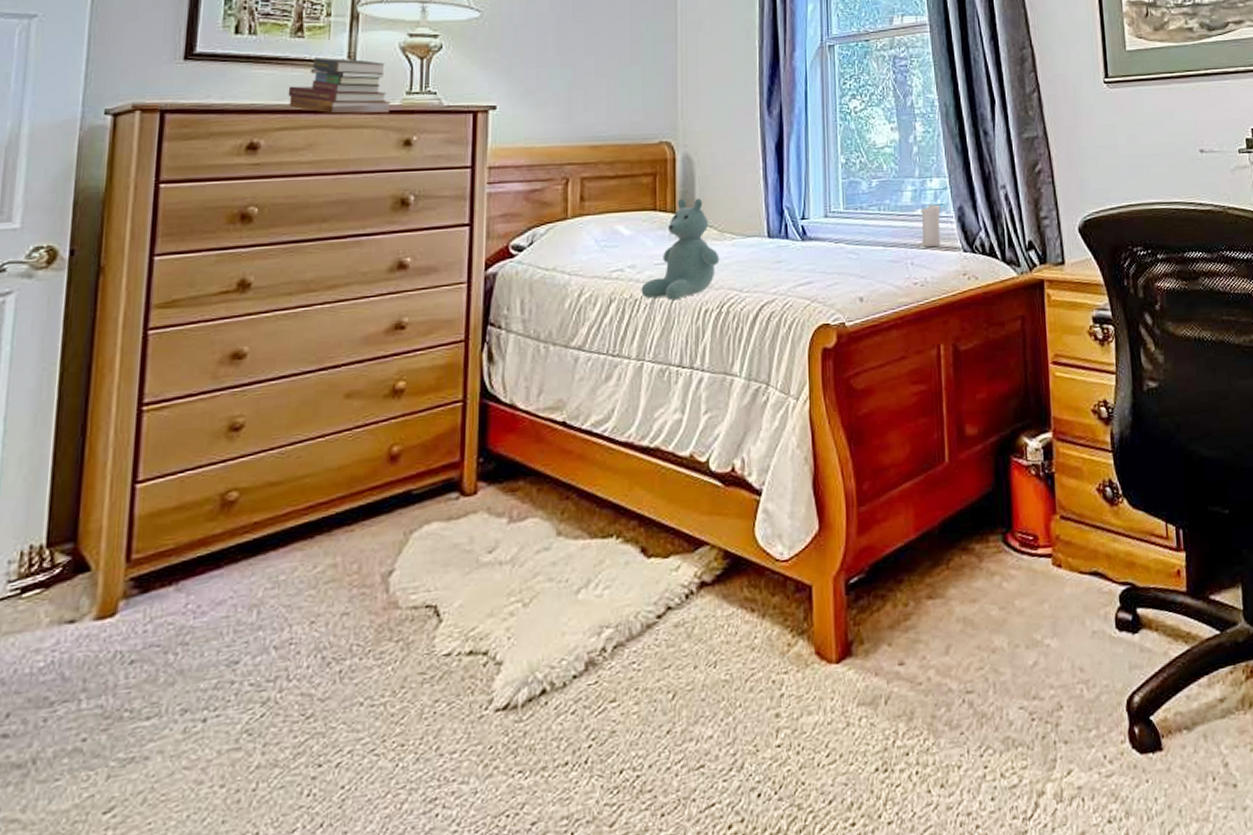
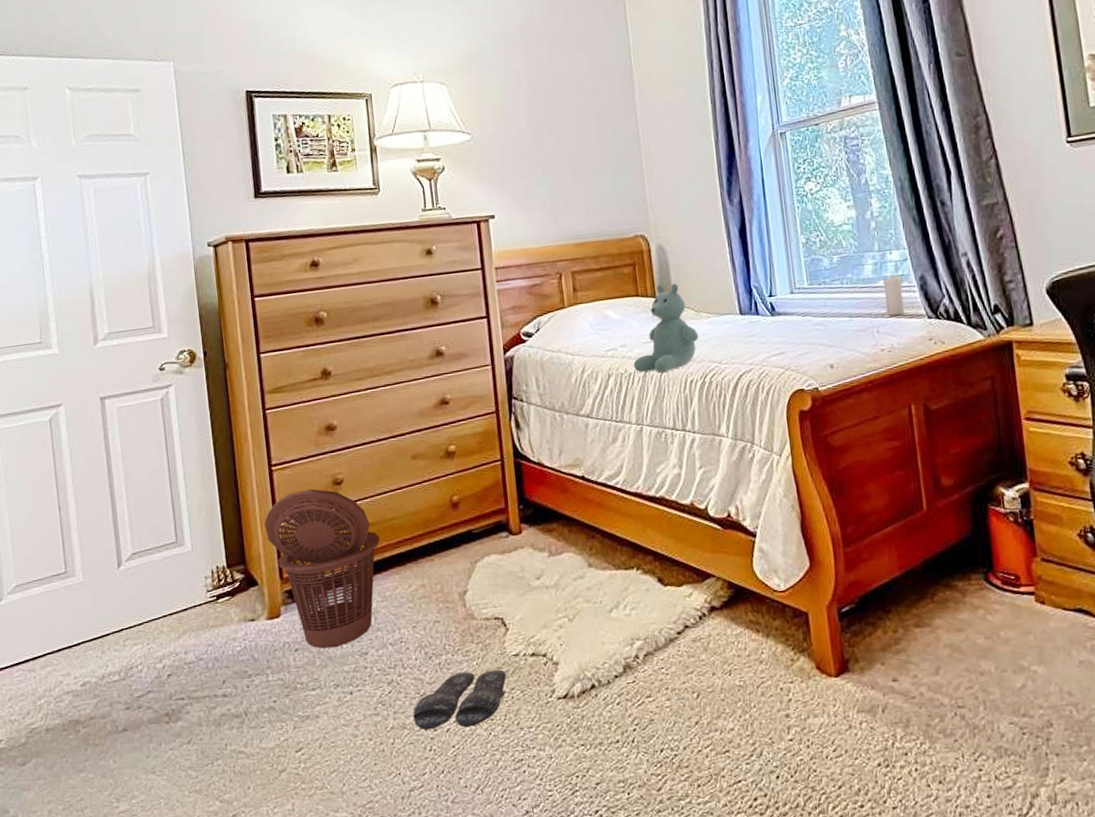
laundry basket: none [116,436,284,659] -> present [265,488,381,649]
books: present [288,57,392,114] -> none [333,185,412,233]
slippers: none [291,675,430,766] -> present [413,670,507,729]

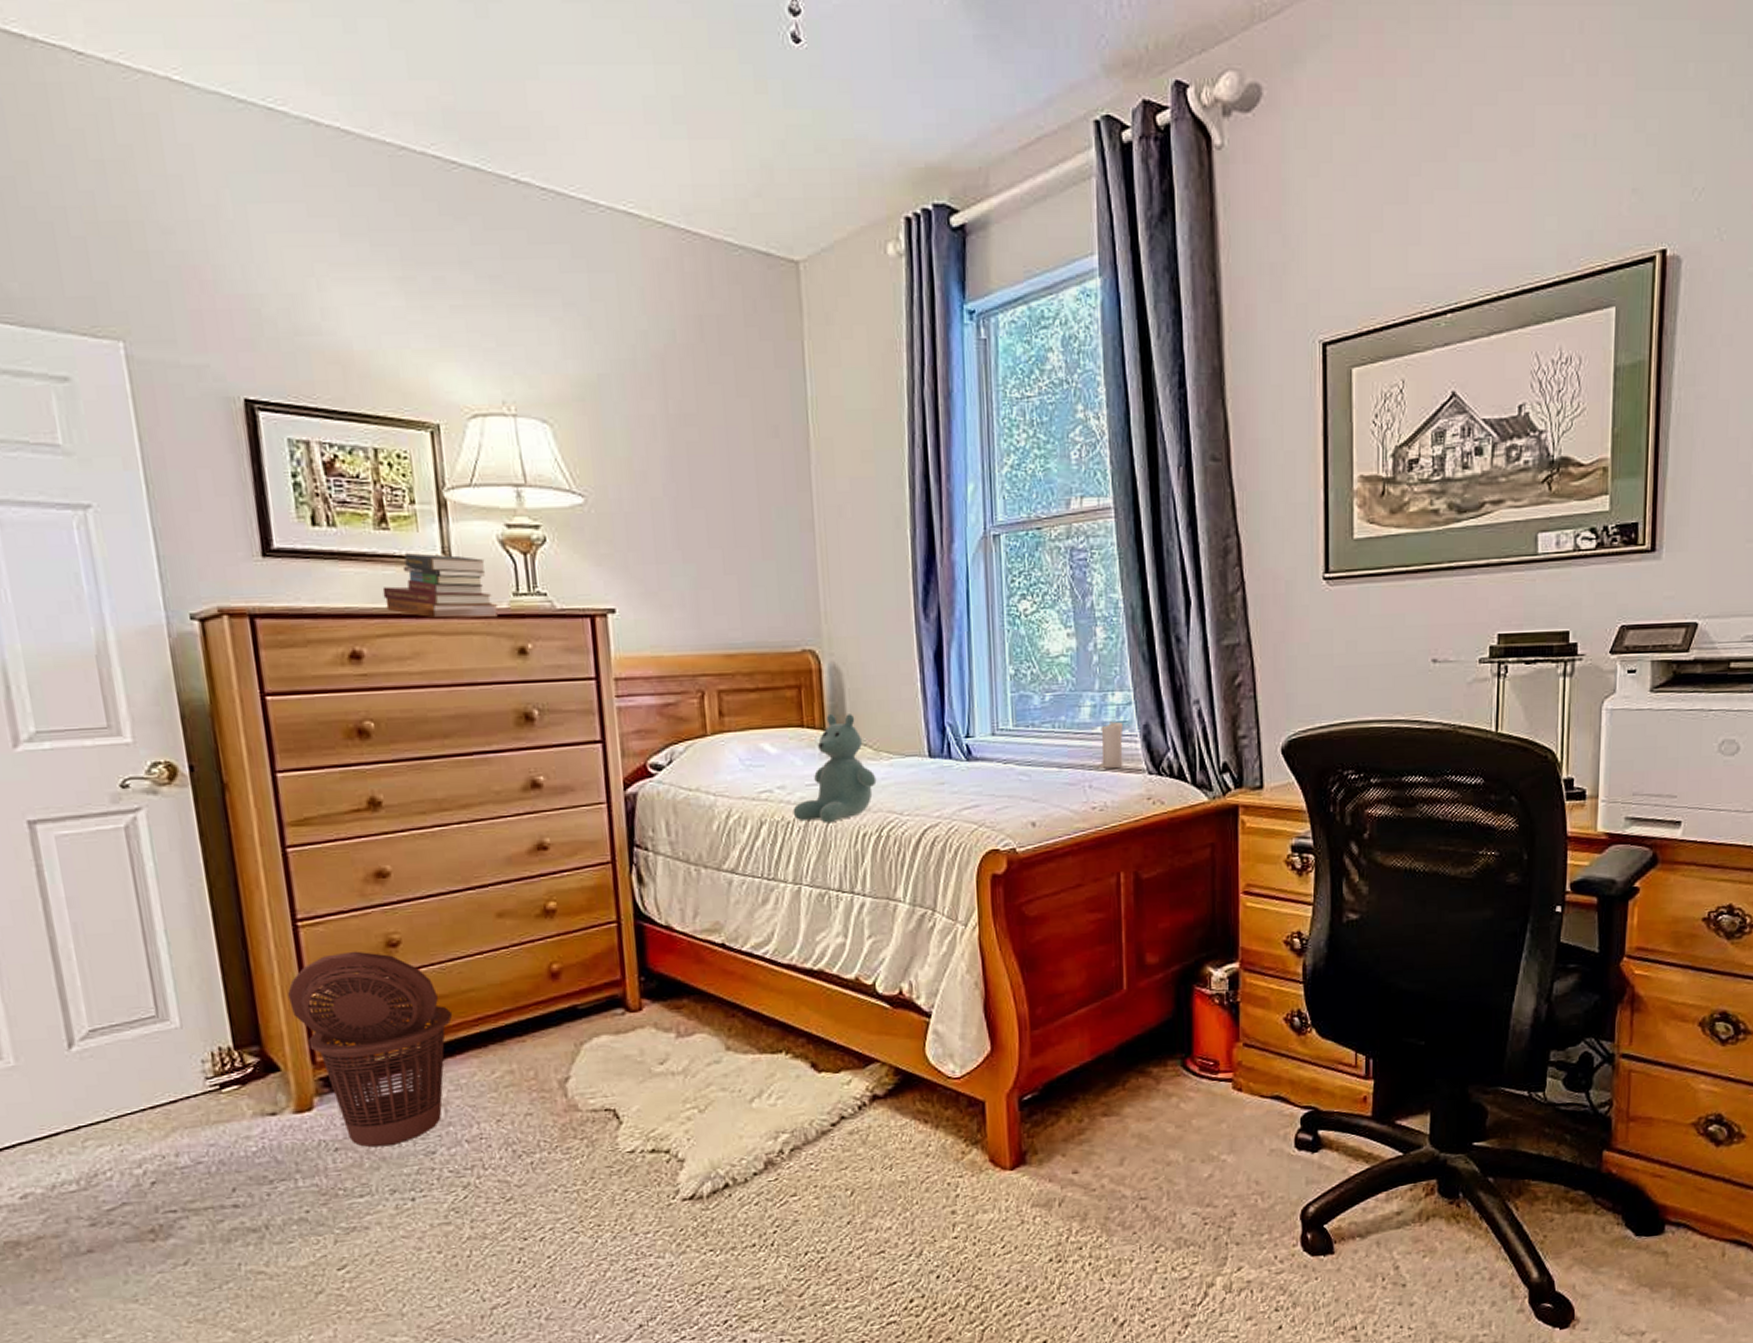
books: none [333,185,412,233] -> present [382,553,499,619]
slippers: present [413,670,507,729] -> none [496,1169,618,1239]

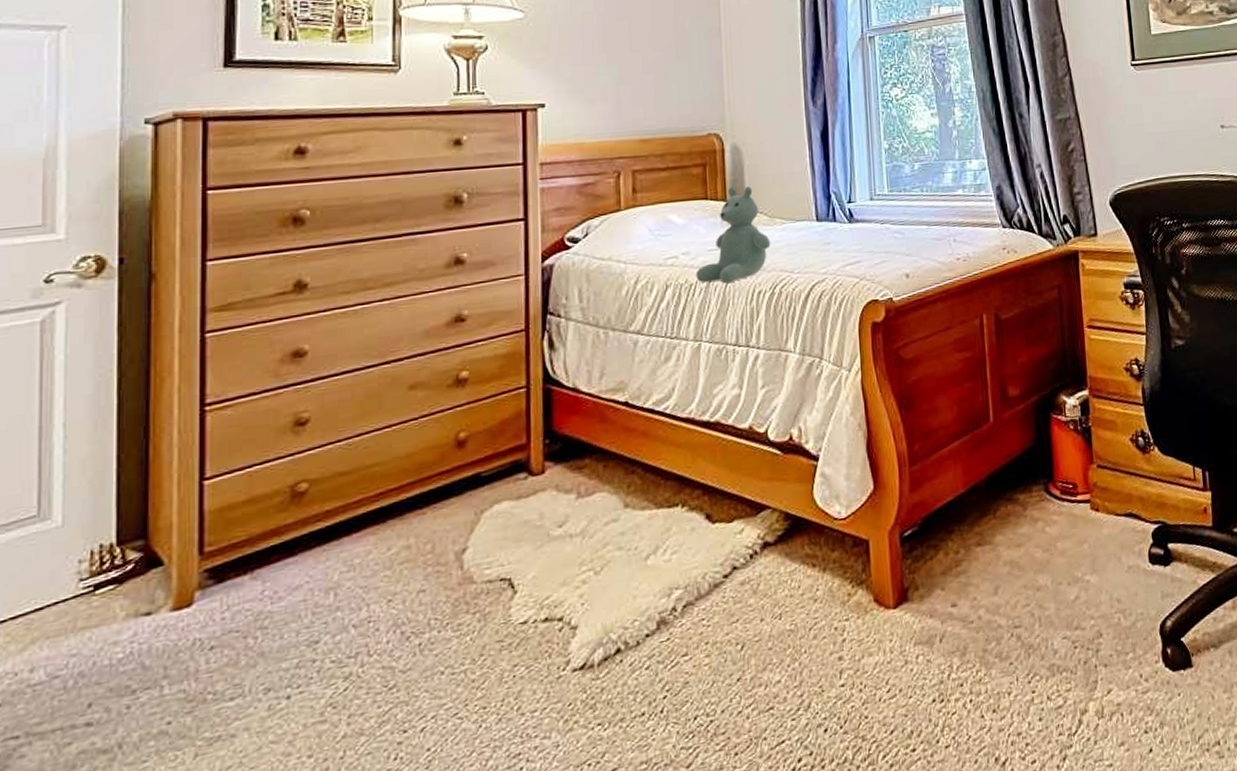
laundry basket: present [288,951,453,1148] -> none [185,432,354,643]
books: present [382,553,499,619] -> none [333,61,439,117]
candle: present [1099,721,1124,769] -> none [961,184,982,225]

